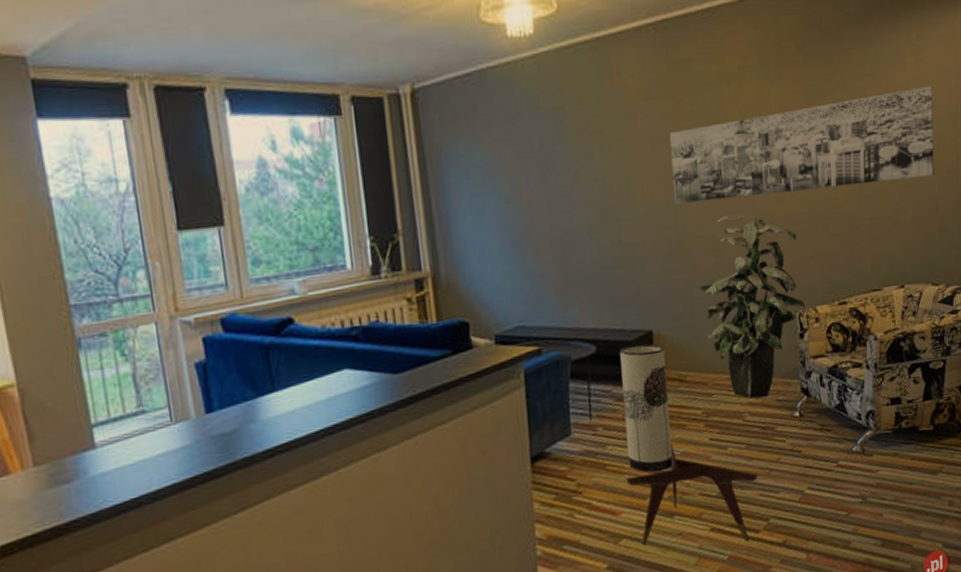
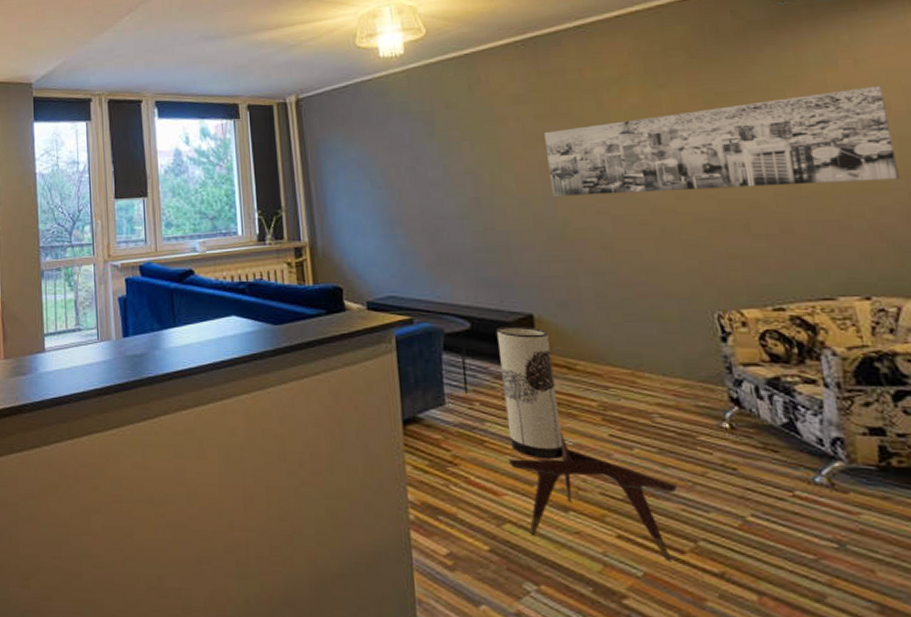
indoor plant: present [697,213,806,399] -> none [583,208,727,401]

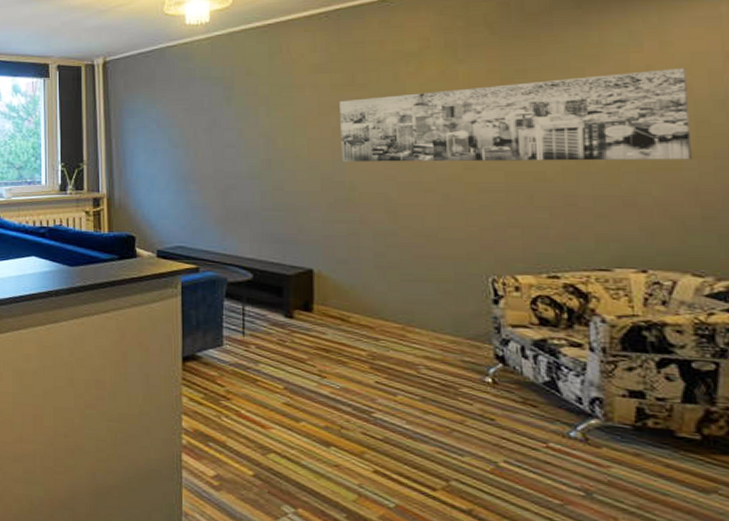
side table: present [496,426,695,563] -> none [267,371,452,498]
table lamp: present [497,326,564,460] -> none [277,279,330,401]

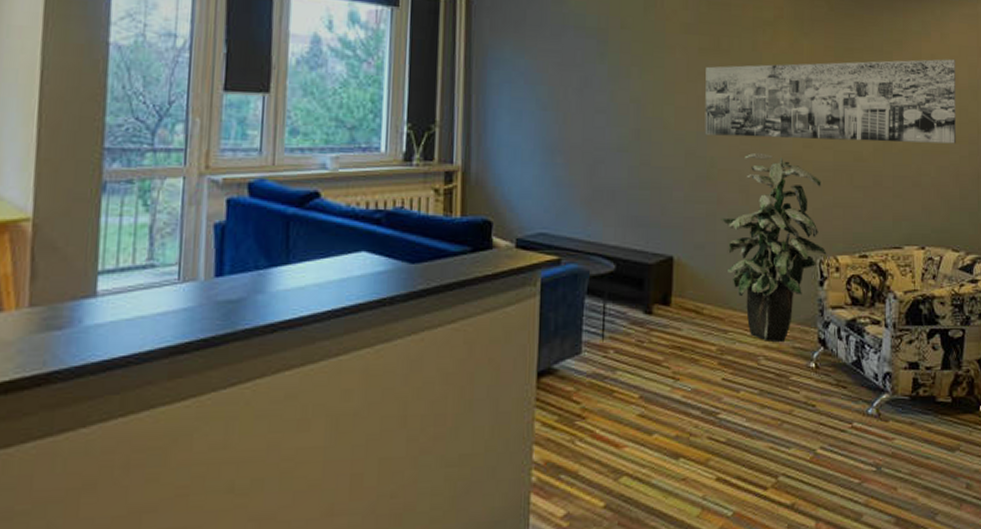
indoor plant: none [365,176,502,355] -> present [721,152,827,343]

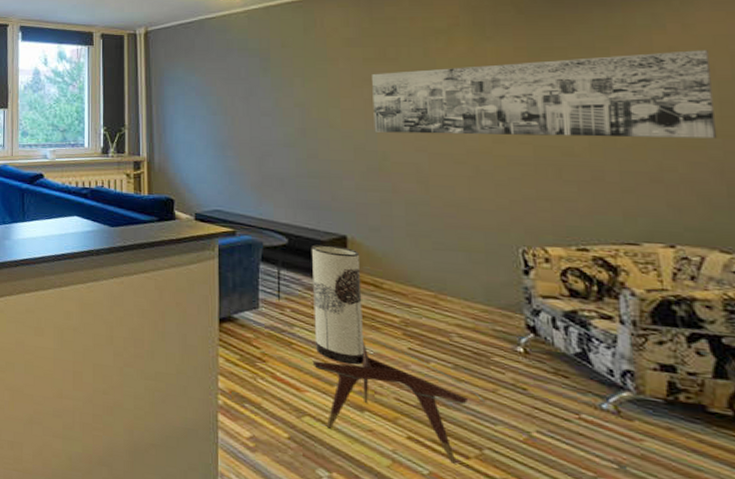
side table: none [622,371,782,500] -> present [302,336,484,466]
table lamp: none [636,269,685,407] -> present [312,244,364,365]
indoor plant: present [721,152,827,343] -> none [397,147,532,324]

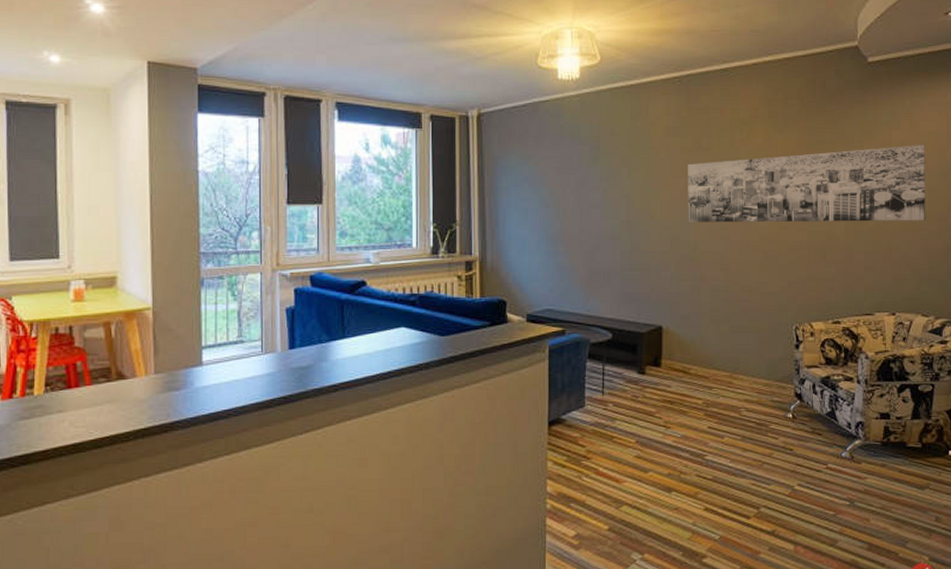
side table: present [302,336,484,466] -> none [621,421,763,527]
table lamp: present [312,244,364,365] -> none [633,337,673,450]

